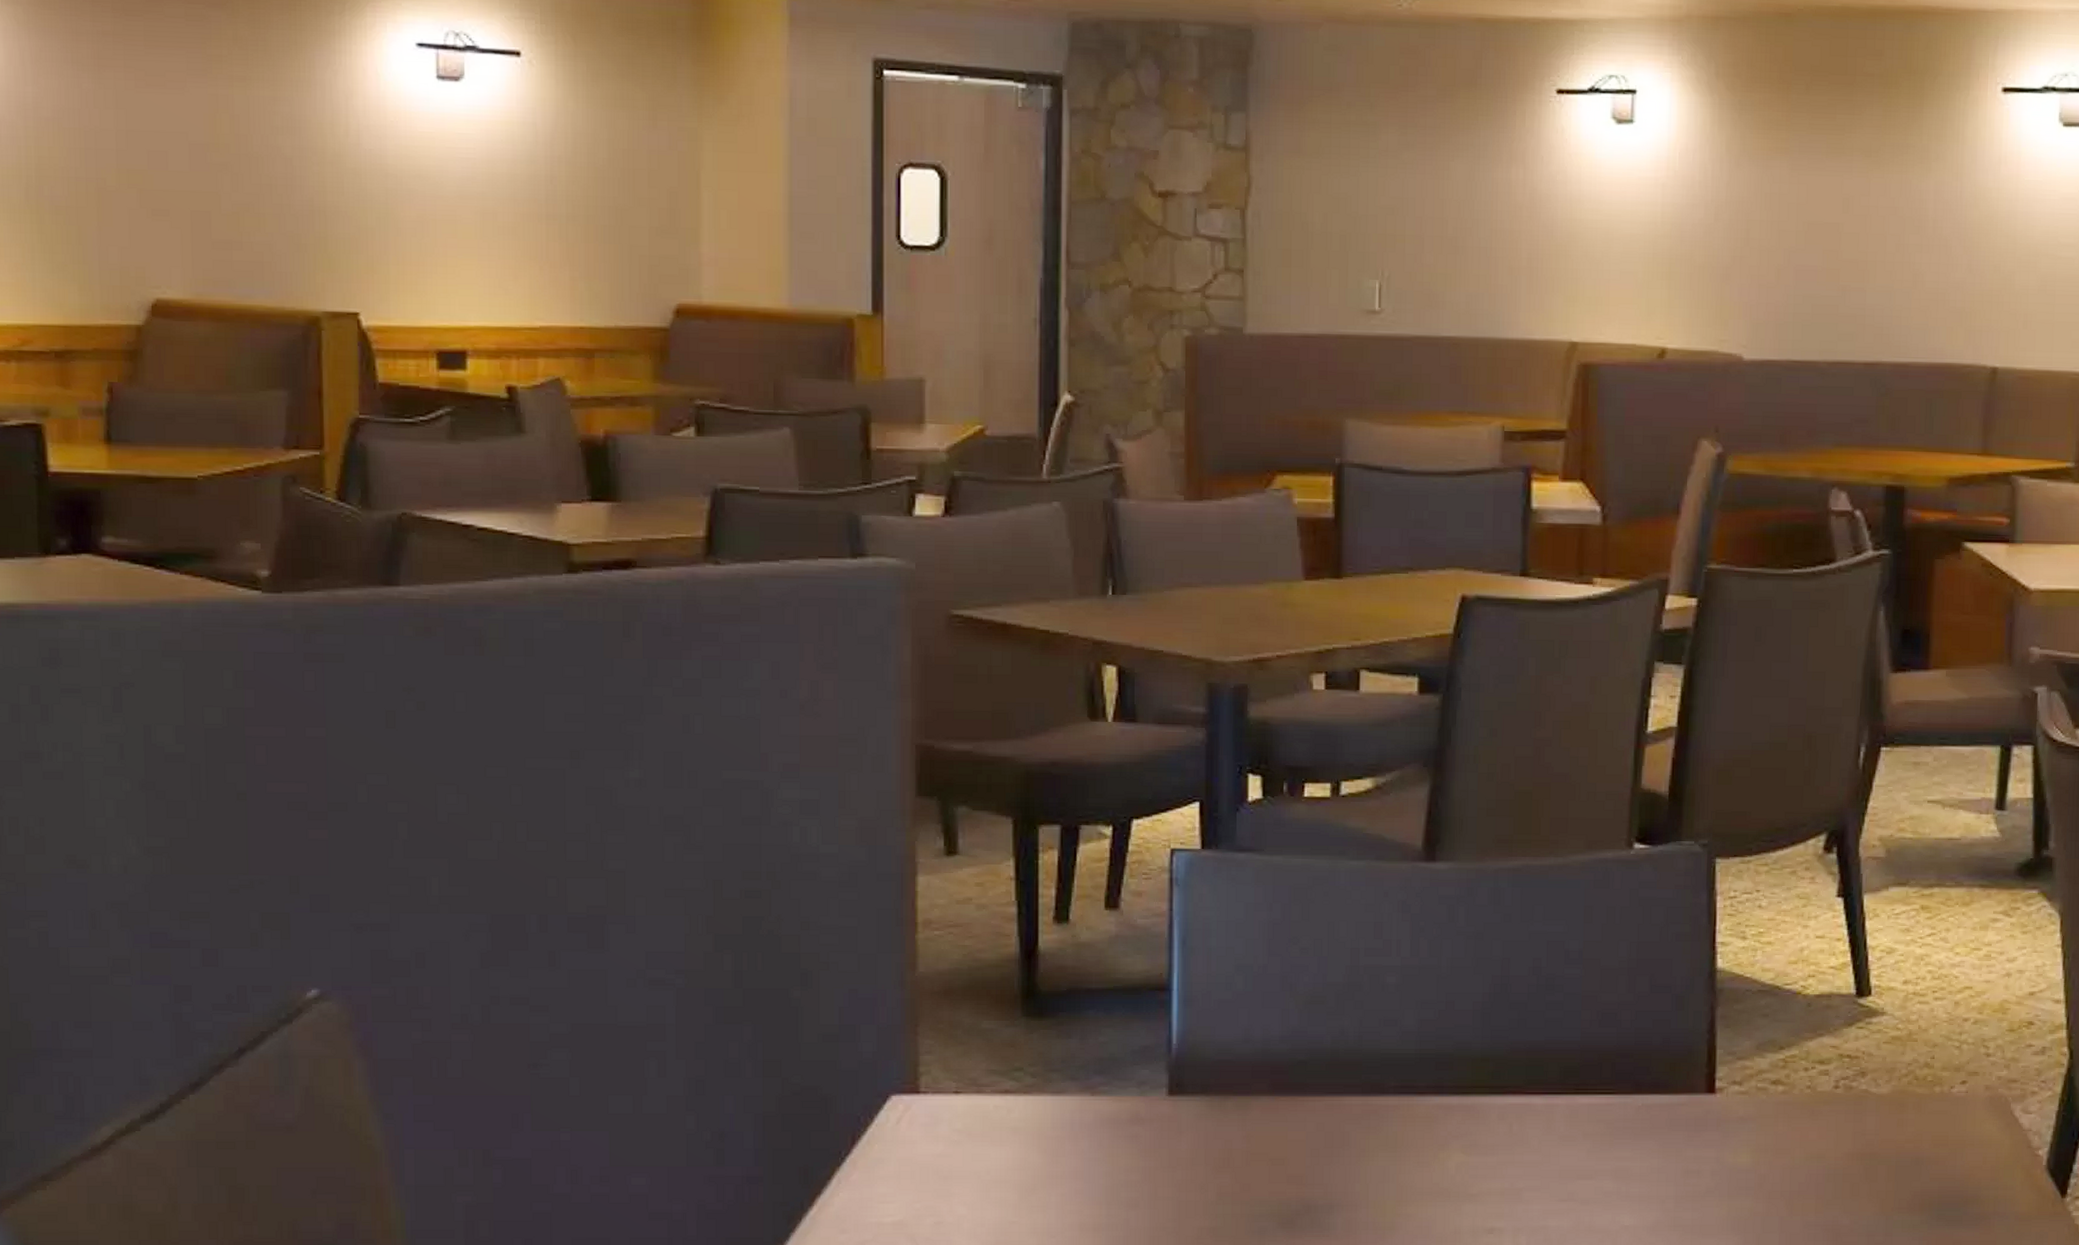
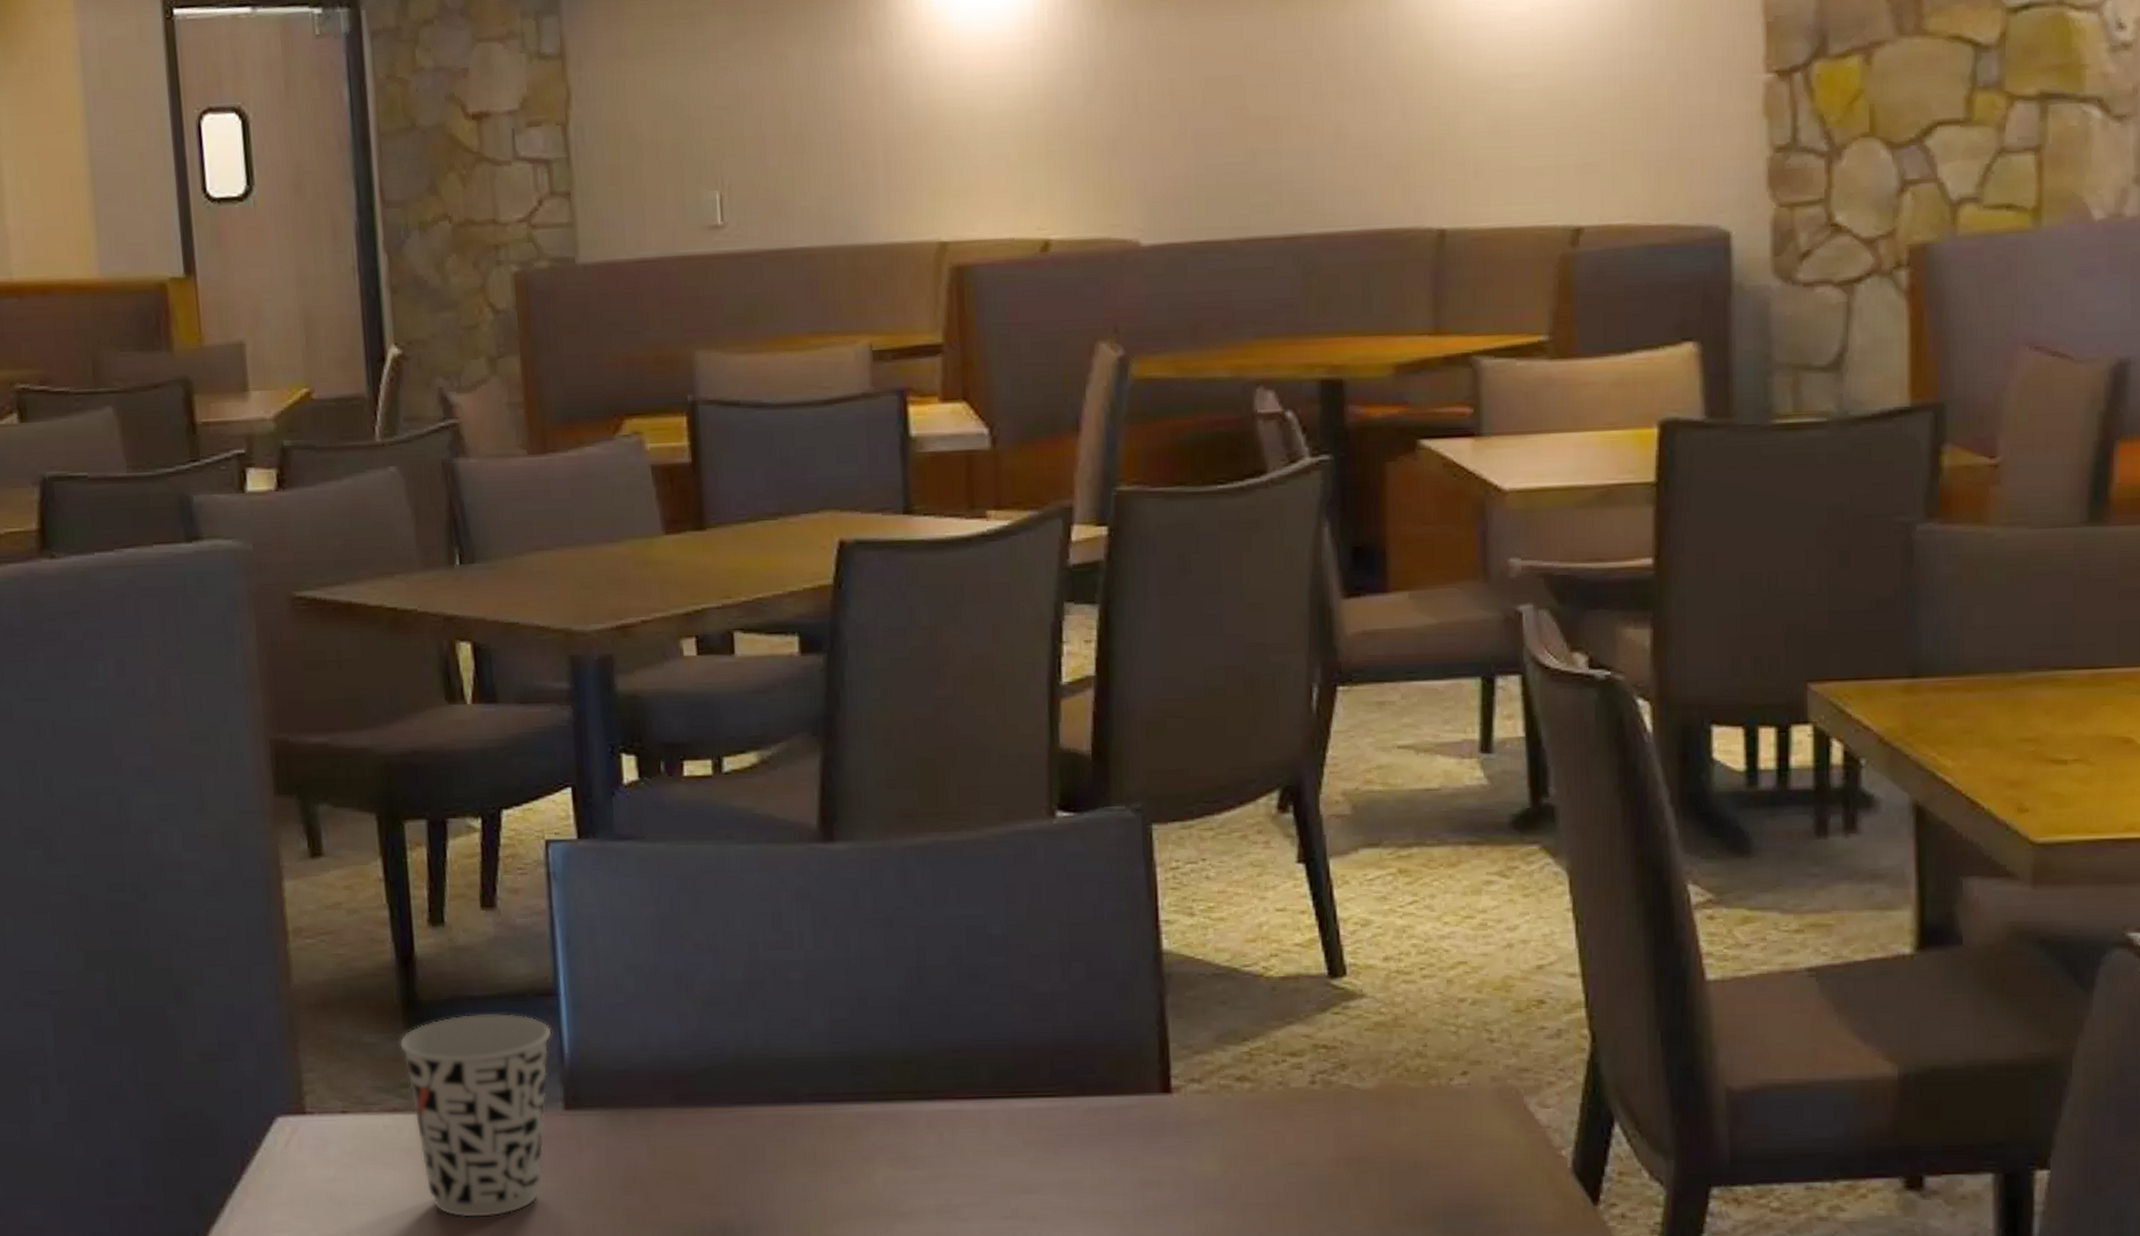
cup: none [1016,1005,1162,1194] -> present [399,1013,552,1218]

